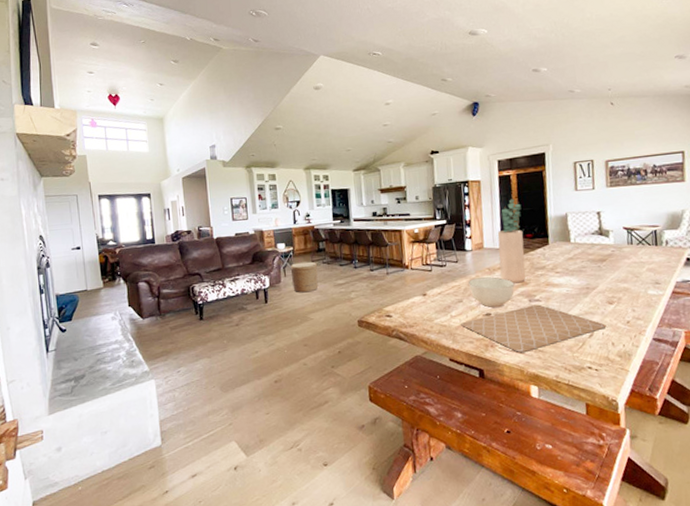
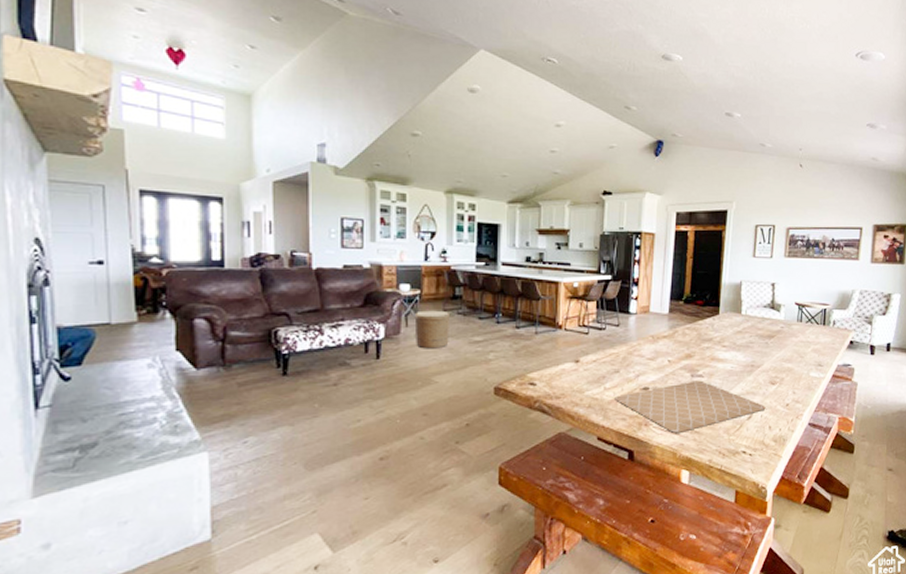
bowl: present [467,277,515,308] -> none [627,346,678,381]
vase: present [497,195,526,284] -> none [665,254,696,355]

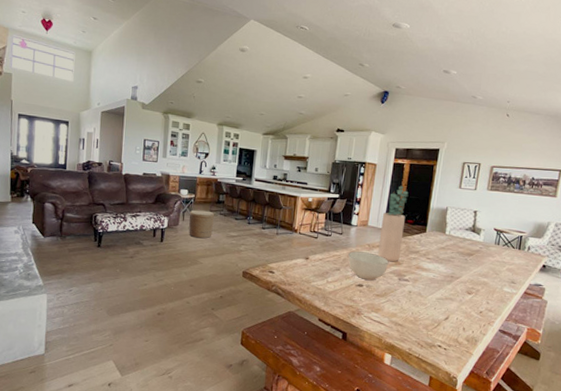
placemat: present [615,380,766,433] -> none [334,283,462,324]
bowl: none [627,346,678,381] -> present [347,251,389,280]
vase: none [665,254,696,355] -> present [378,182,409,262]

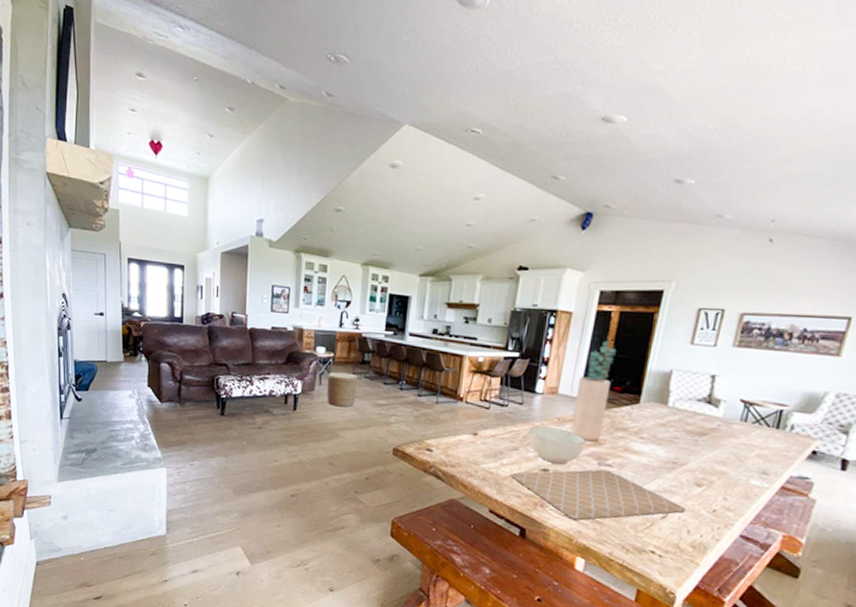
placemat: none [334,283,462,324] -> present [511,469,686,520]

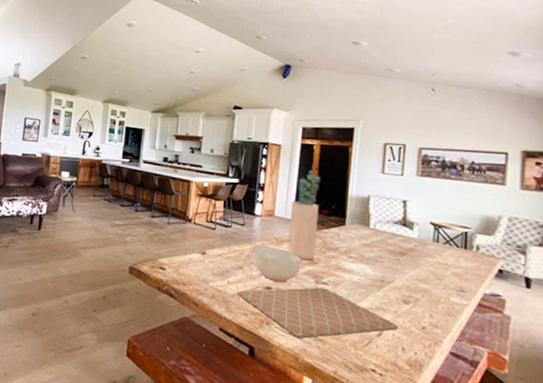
woven basket: present [327,371,359,408] -> none [69,194,99,228]

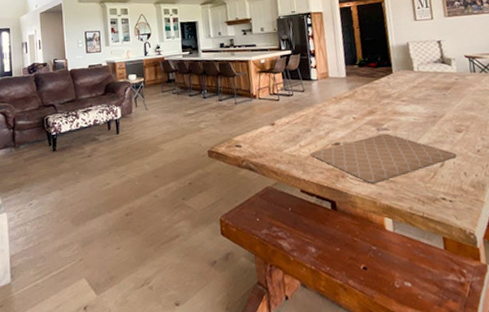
bowl: present [251,246,302,282] -> none [315,105,362,137]
vase: present [288,166,321,261] -> none [341,25,372,112]

